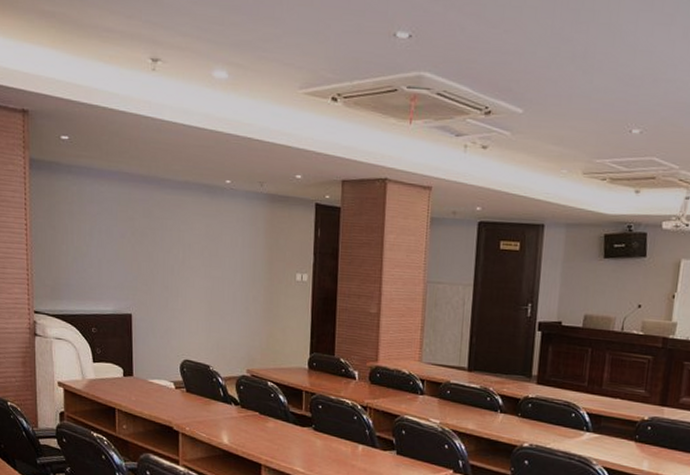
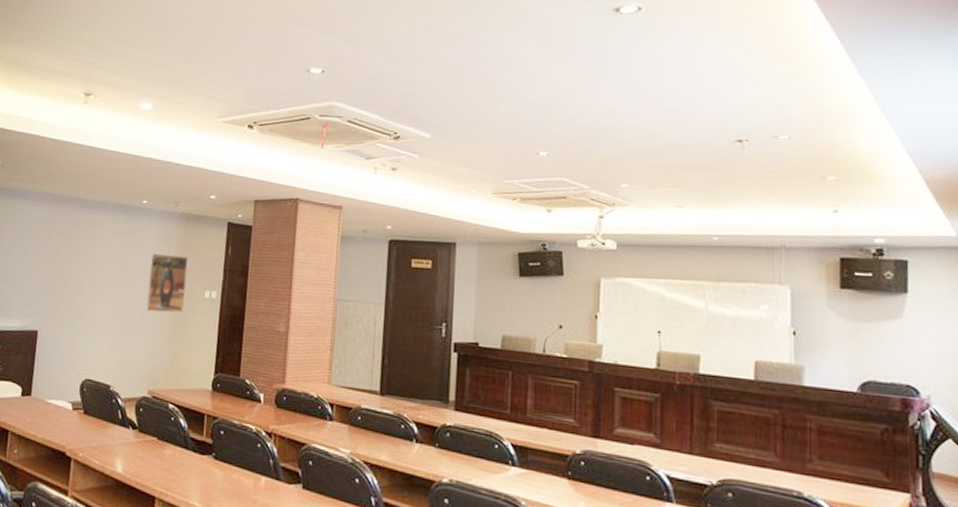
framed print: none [238,235,278,296] -> present [146,253,189,313]

